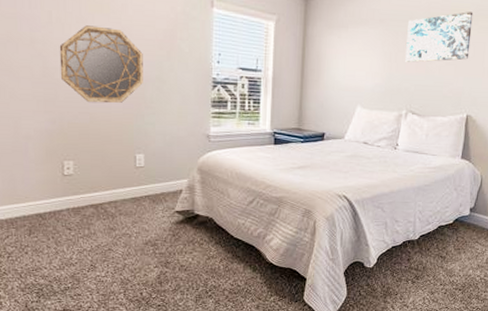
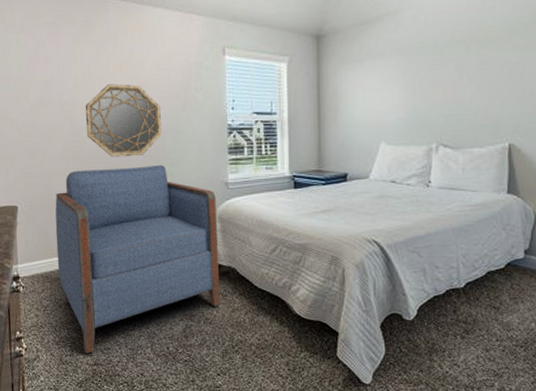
armchair: none [22,113,197,300] -> present [55,164,221,354]
wall art: present [405,12,473,62] -> none [431,31,505,91]

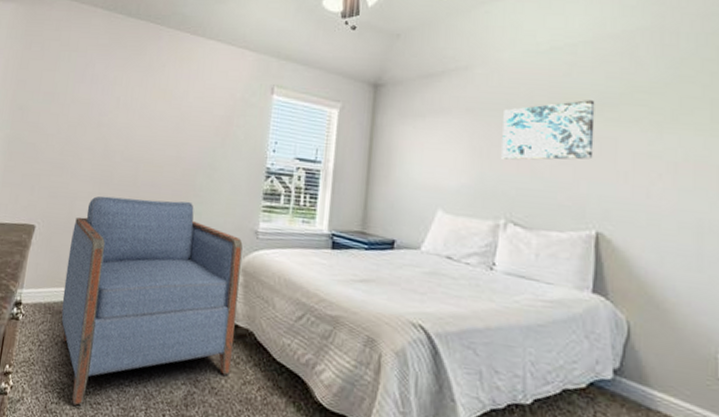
home mirror: present [85,84,162,158] -> none [118,111,198,189]
wall art: none [431,31,505,91] -> present [501,100,595,160]

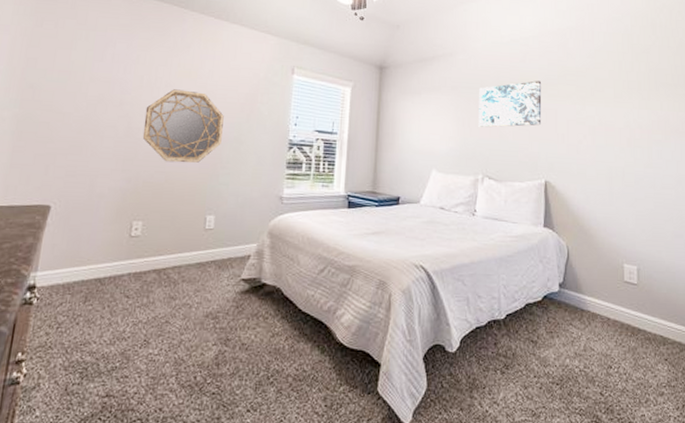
armchair: present [61,195,243,406] -> none [82,172,269,383]
home mirror: none [118,111,198,189] -> present [142,89,224,163]

